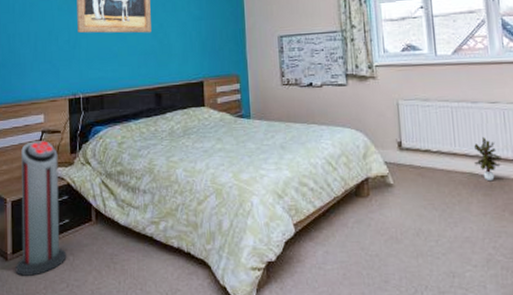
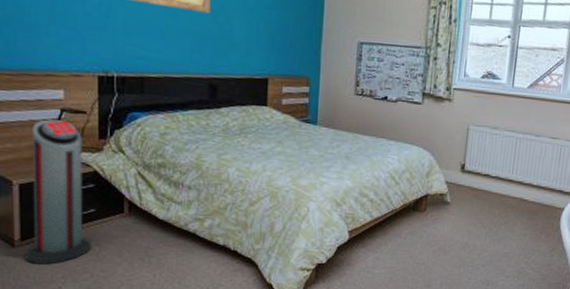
potted plant: present [474,136,502,182] -> none [526,167,550,208]

